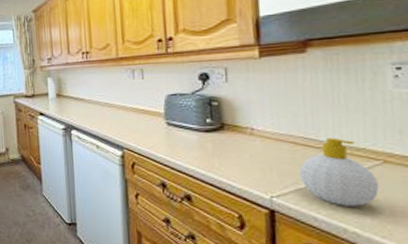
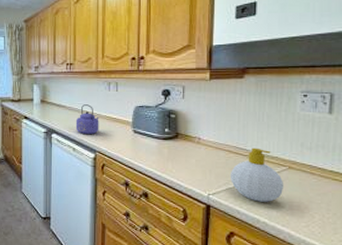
kettle: none [97,96,125,130] -> present [75,104,99,135]

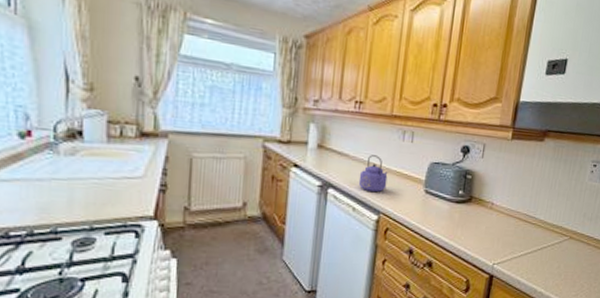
soap bottle: present [230,147,284,202] -> none [516,216,563,272]

